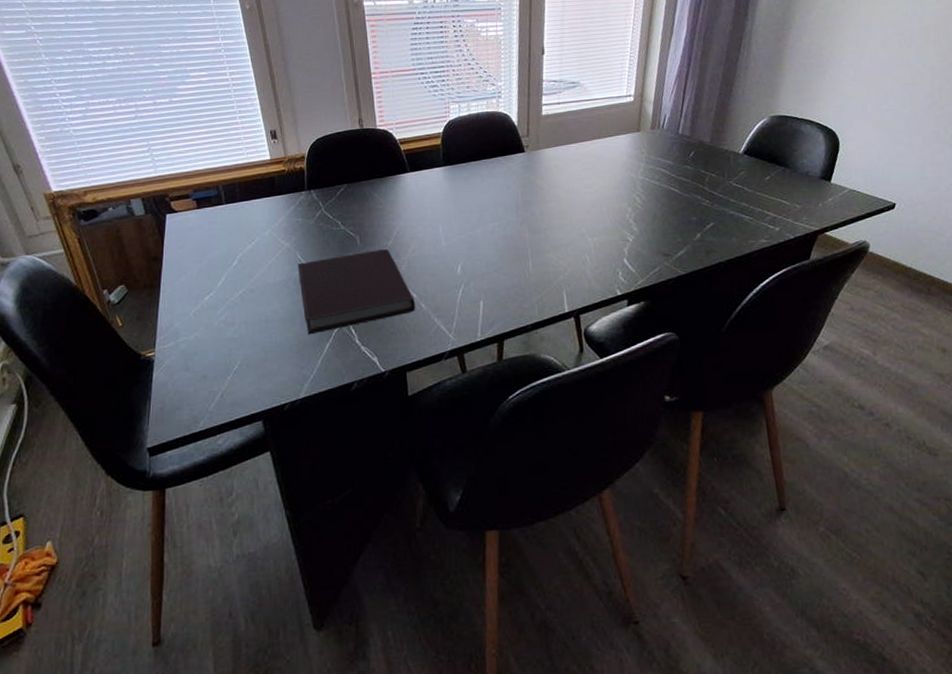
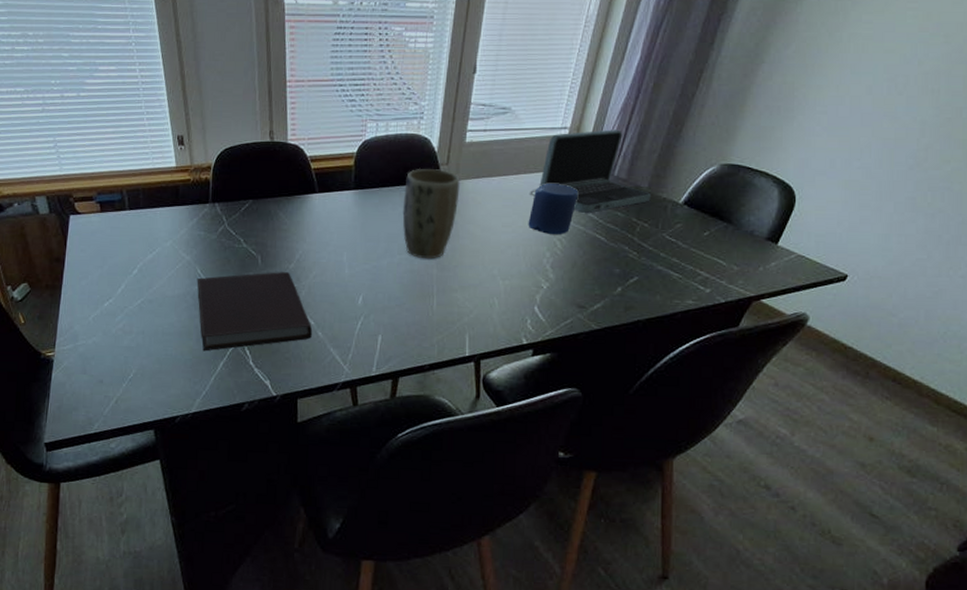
plant pot: none [490,141,542,225] -> present [402,169,460,259]
laptop: none [606,93,714,169] -> present [530,129,651,213]
candle: none [607,145,650,191] -> present [528,182,579,234]

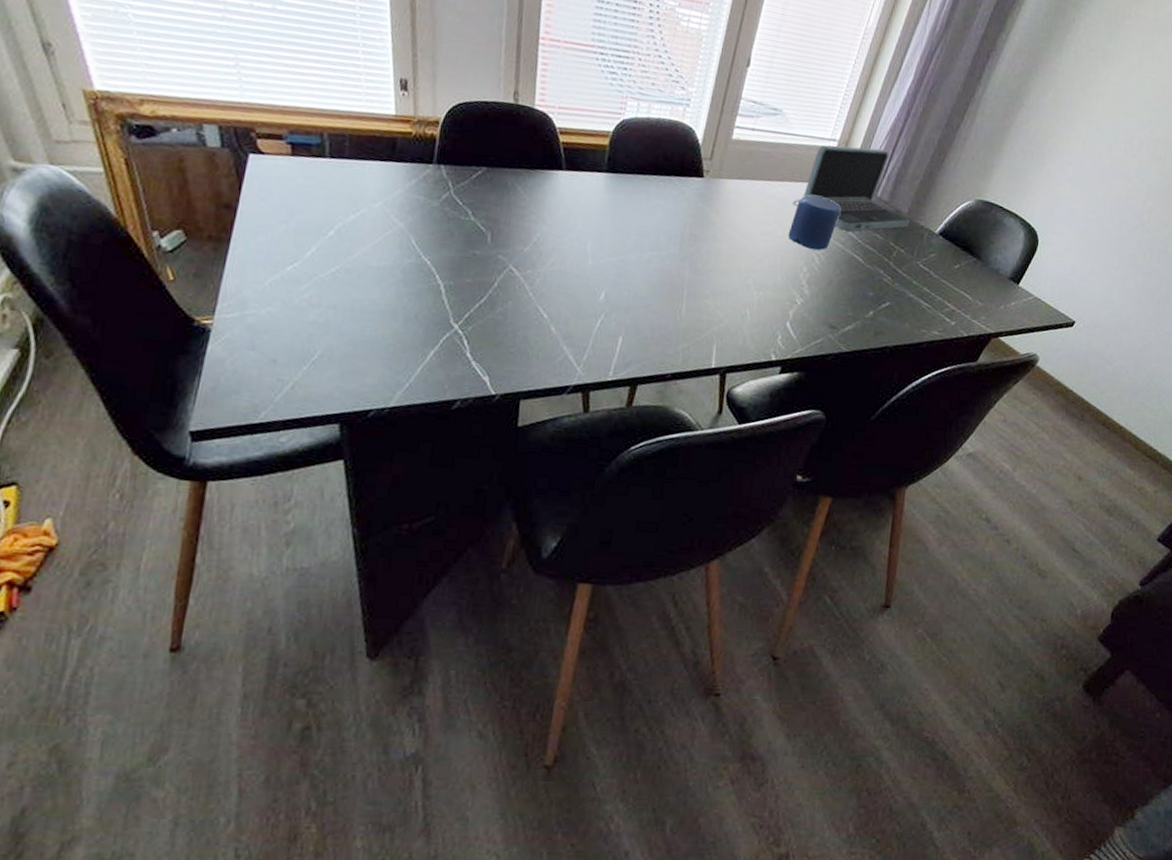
notebook: present [197,272,313,351] -> none [408,249,545,337]
plant pot: present [402,169,460,259] -> none [656,159,723,260]

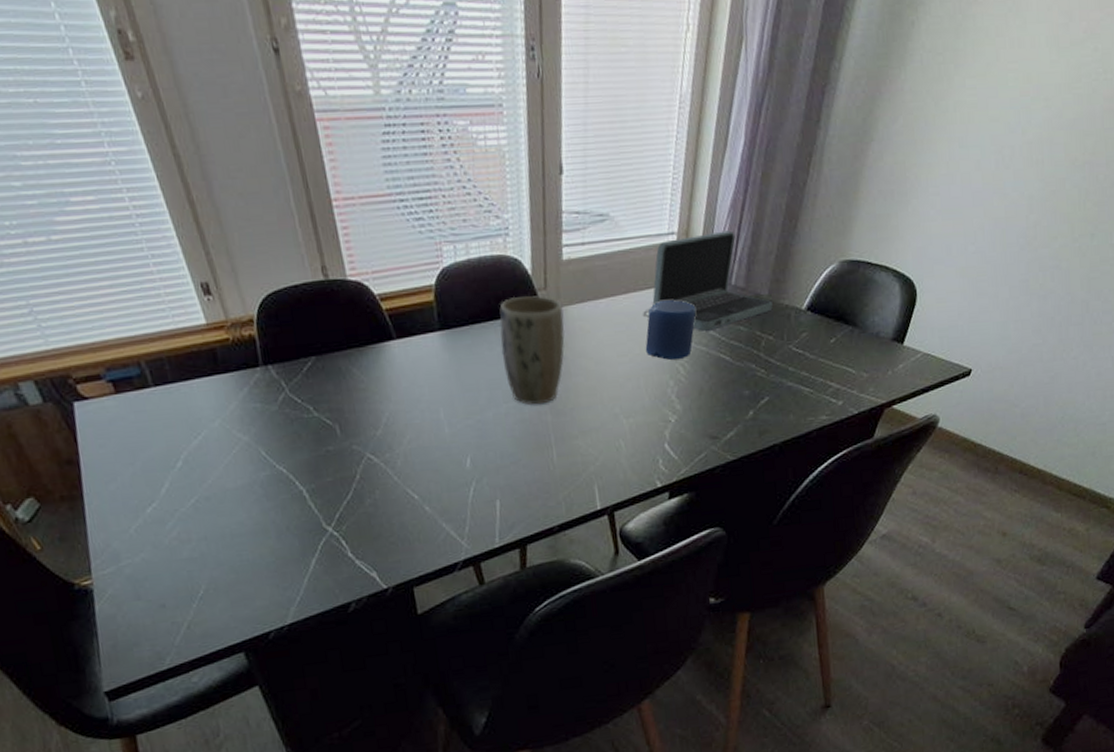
plant pot: none [656,159,723,260] -> present [499,295,565,405]

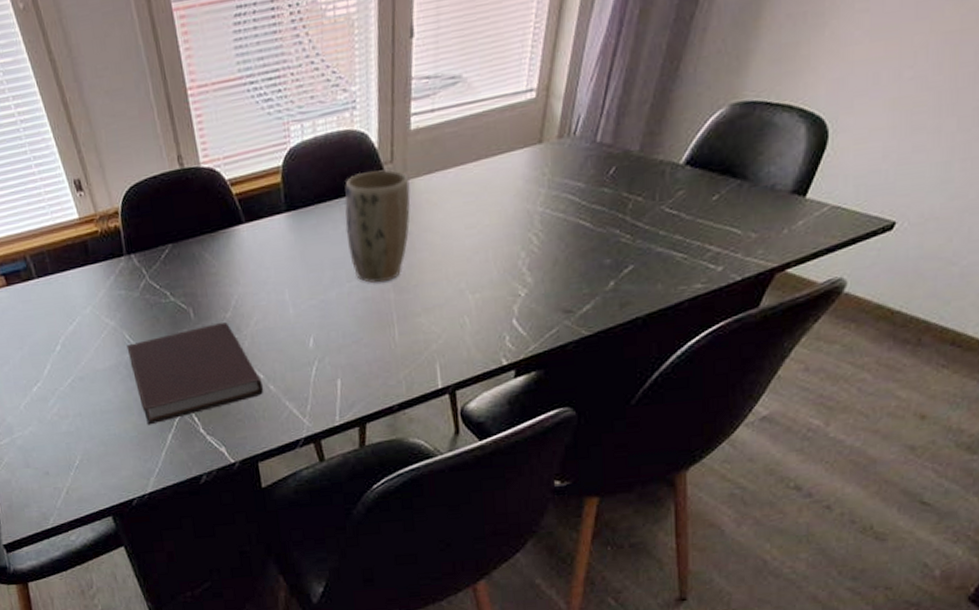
notebook: none [262,440,419,550] -> present [126,322,264,425]
laptop: present [643,230,773,331] -> none [495,80,644,196]
candle: present [645,299,697,360] -> none [495,163,555,230]

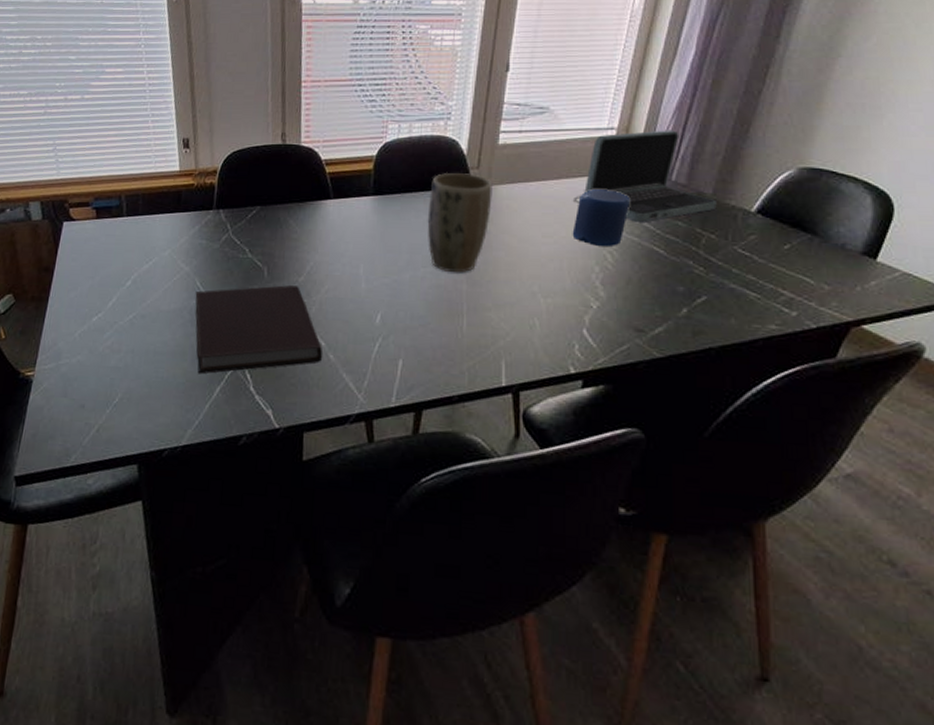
laptop: none [495,80,644,196] -> present [574,130,717,222]
candle: none [495,163,555,230] -> present [572,188,631,246]

